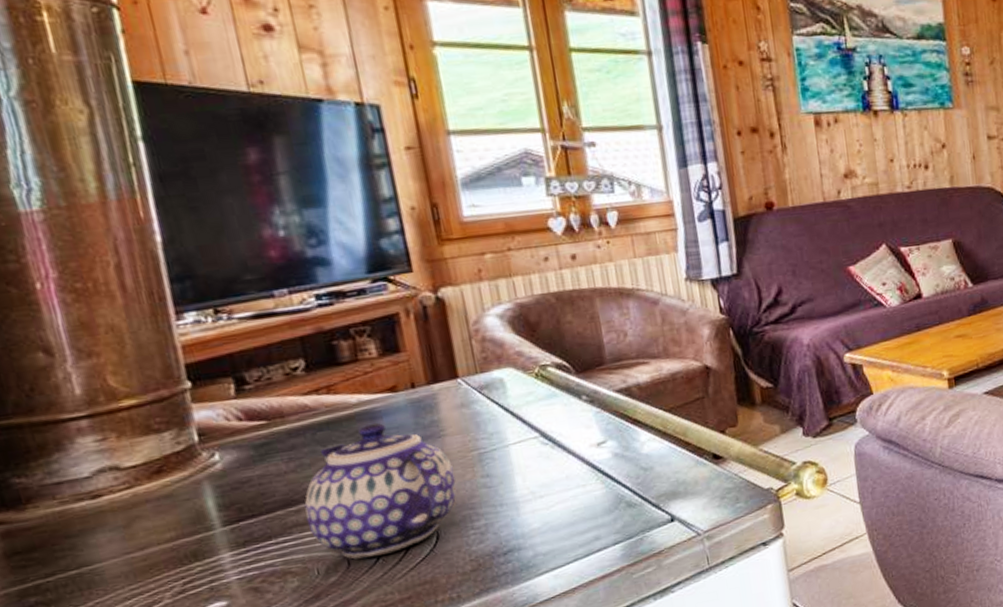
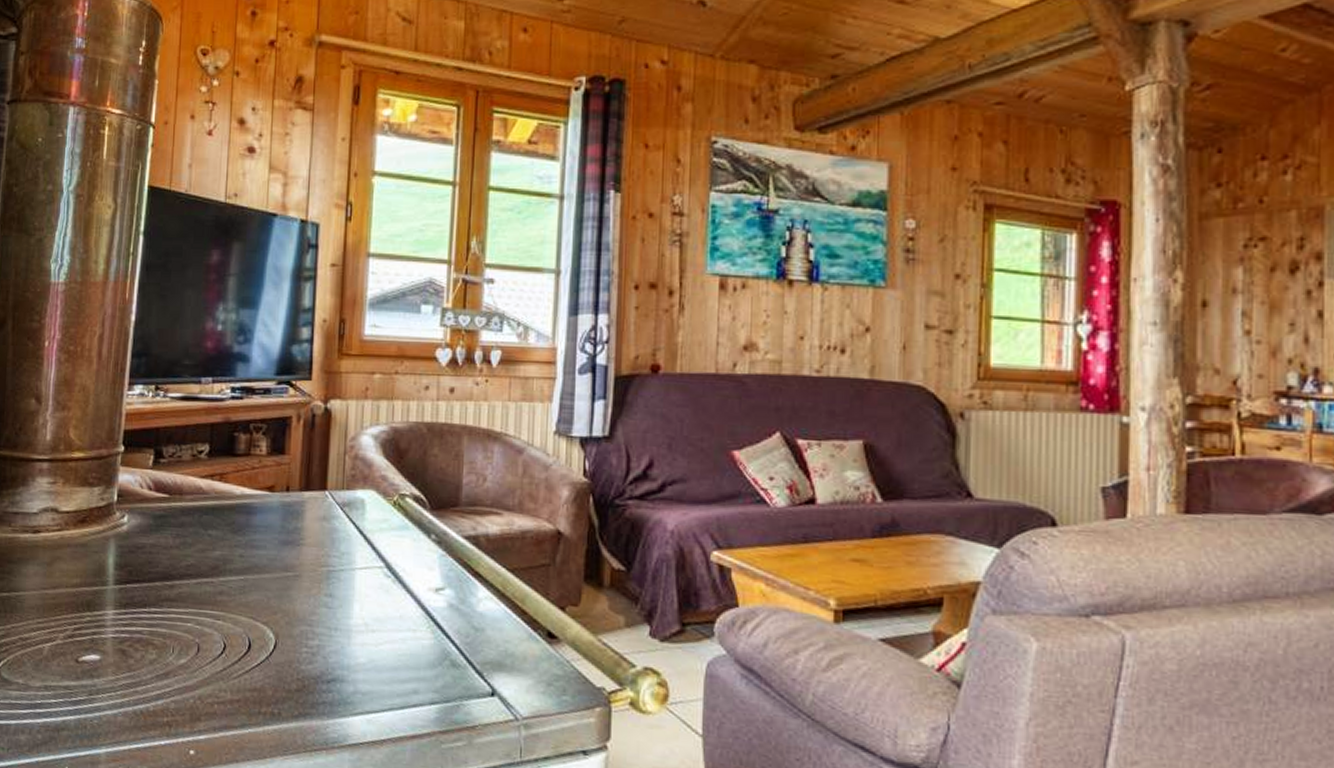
teapot: present [304,422,456,560] -> none [176,517,303,651]

